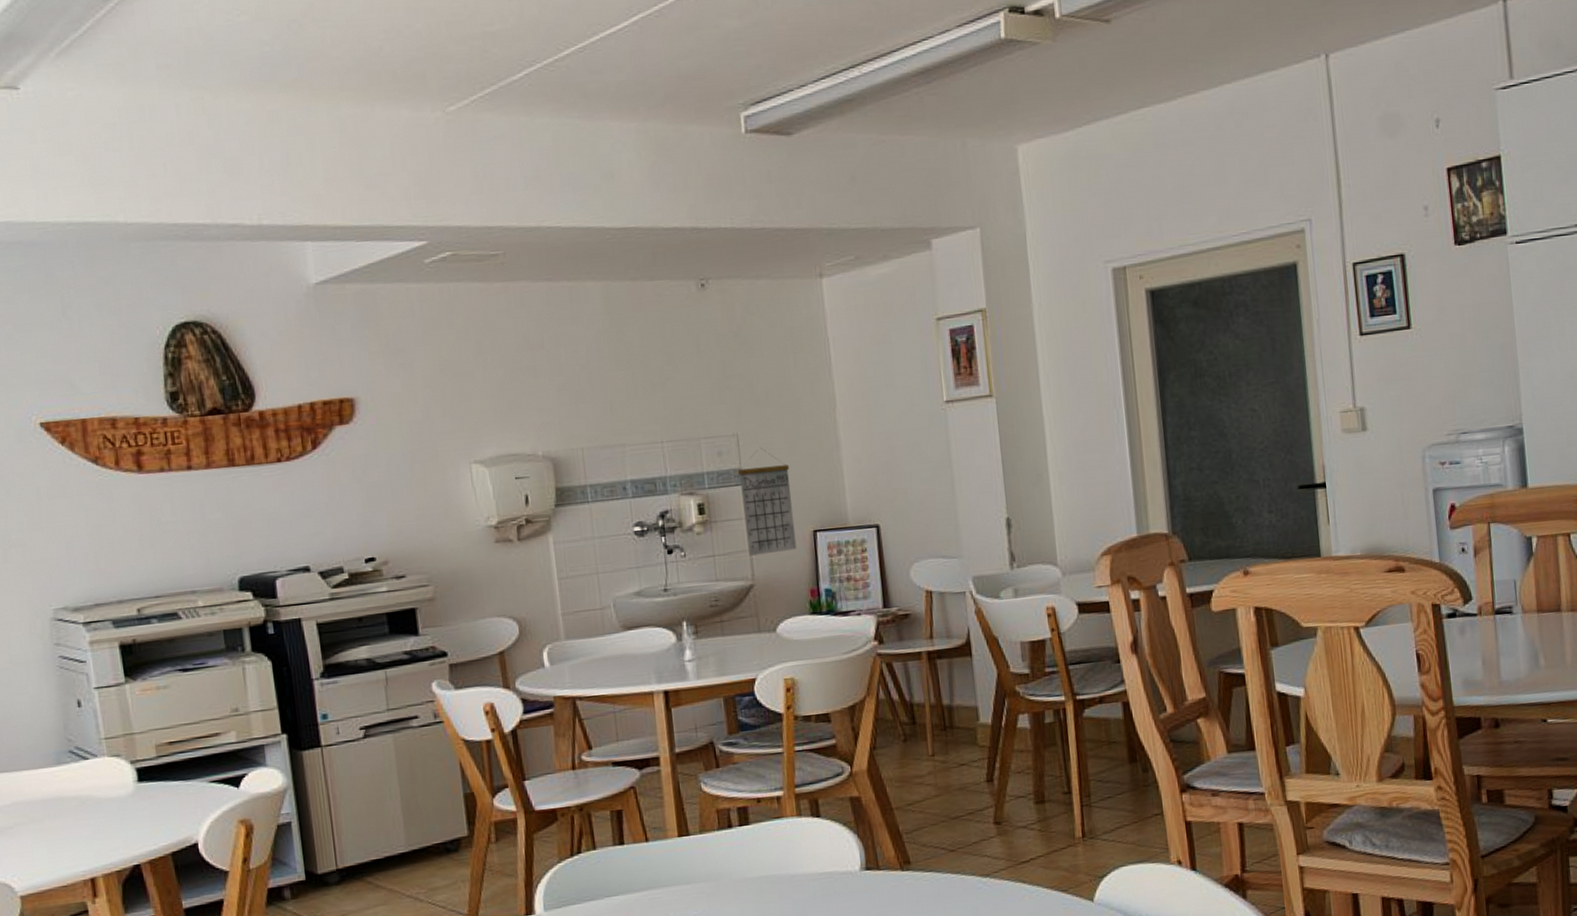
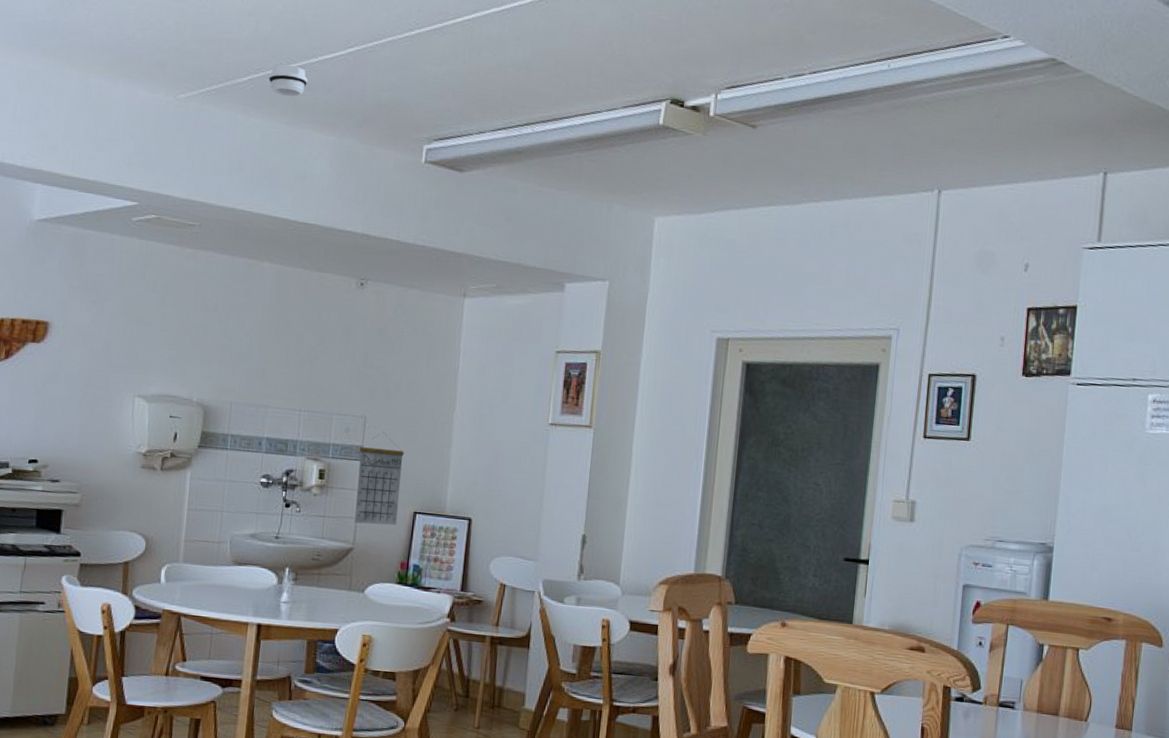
smoke detector: none [547,49,594,86] -> present [269,64,308,97]

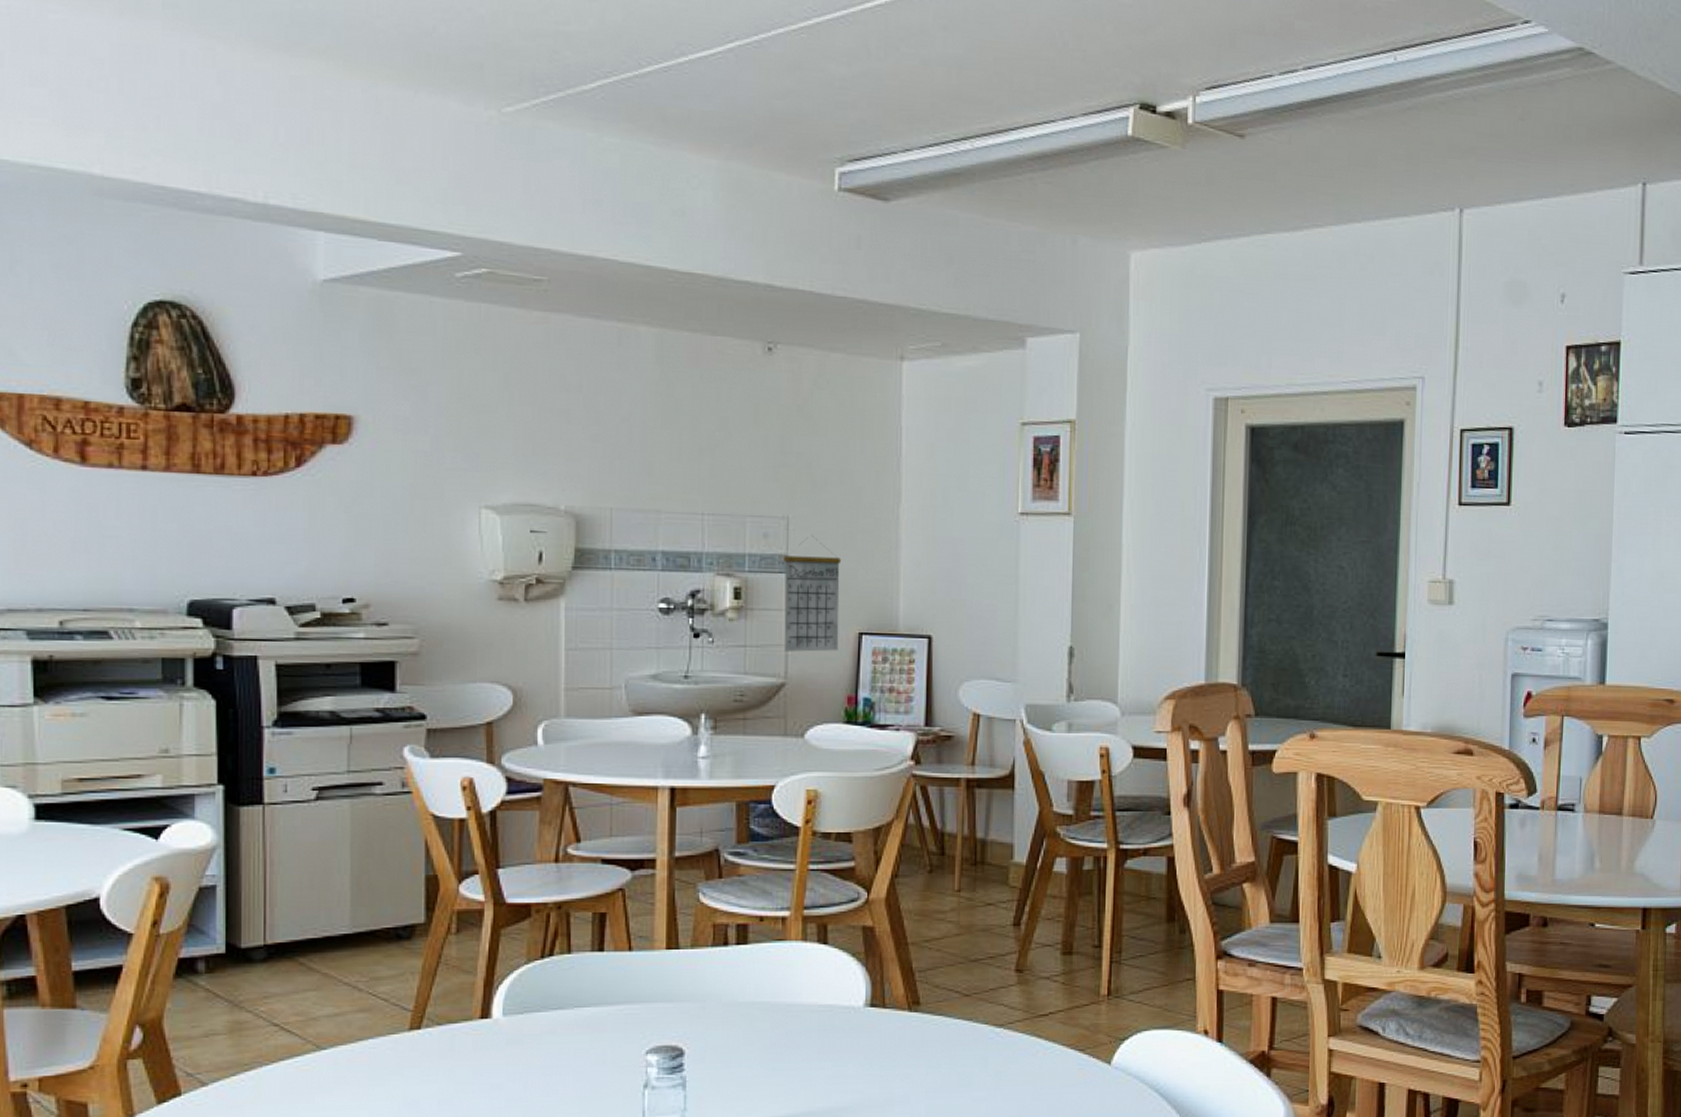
smoke detector: present [269,64,308,97] -> none [624,65,678,108]

